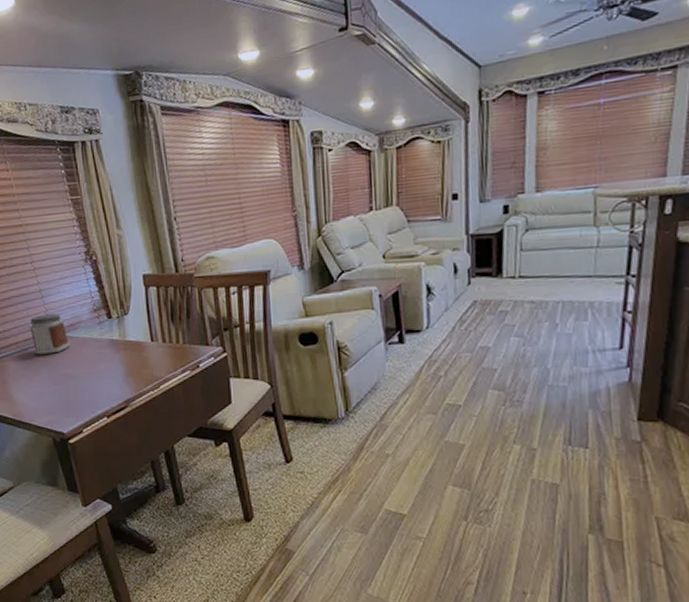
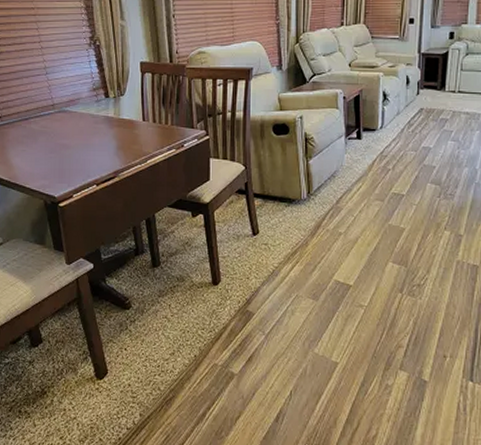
jar: present [29,314,70,355] -> none [32,90,69,125]

